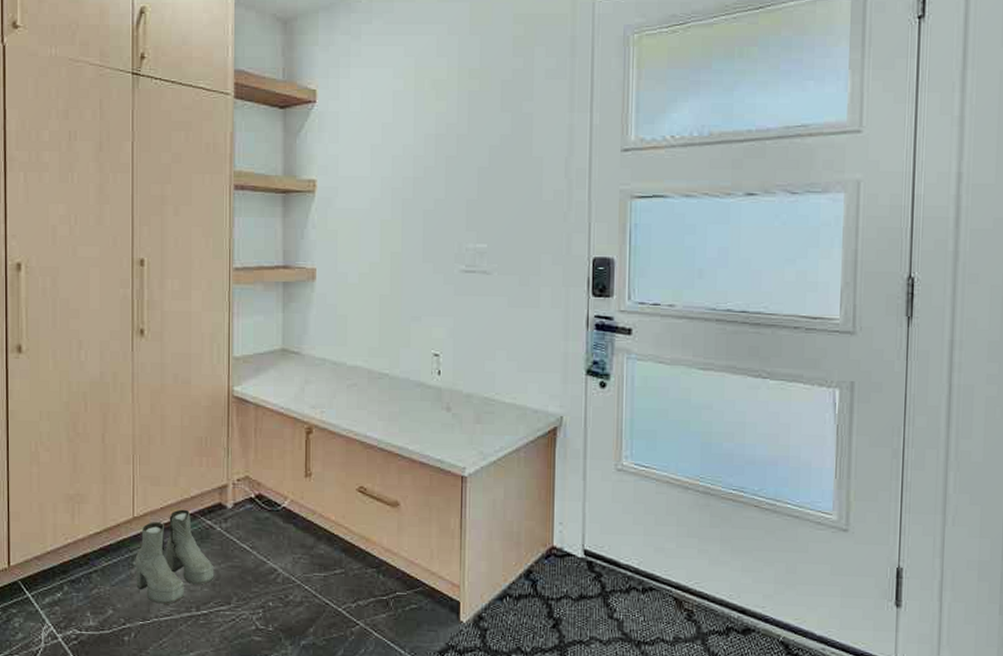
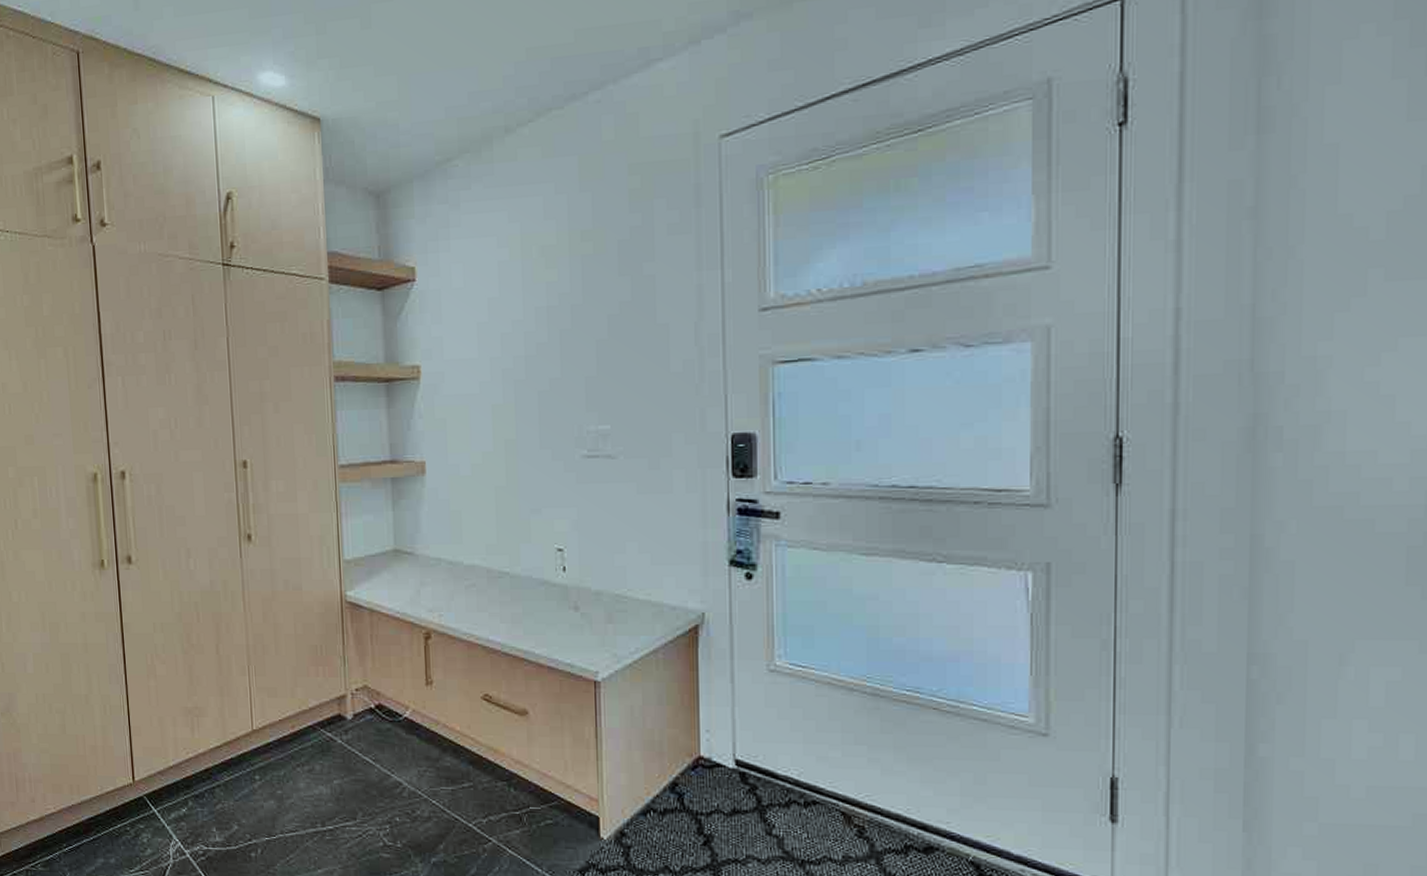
boots: present [135,509,215,604] -> none [257,721,338,820]

